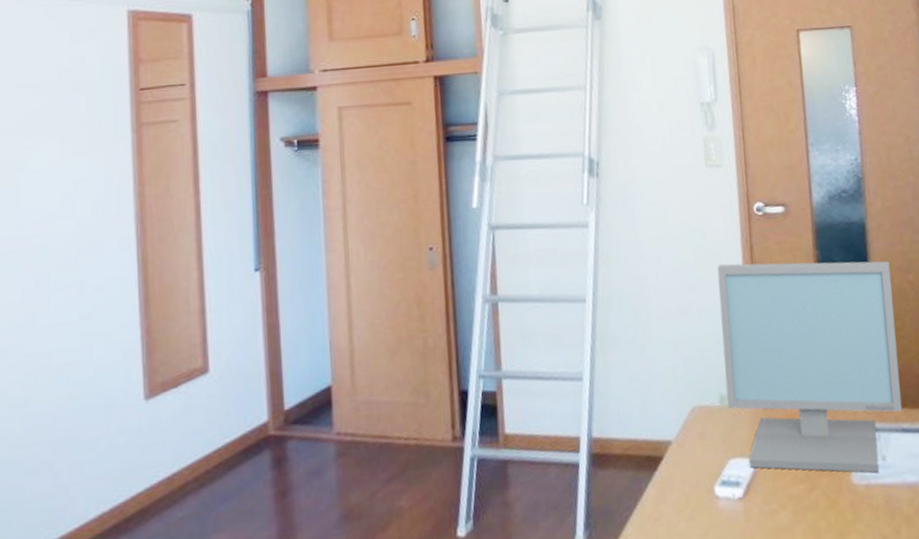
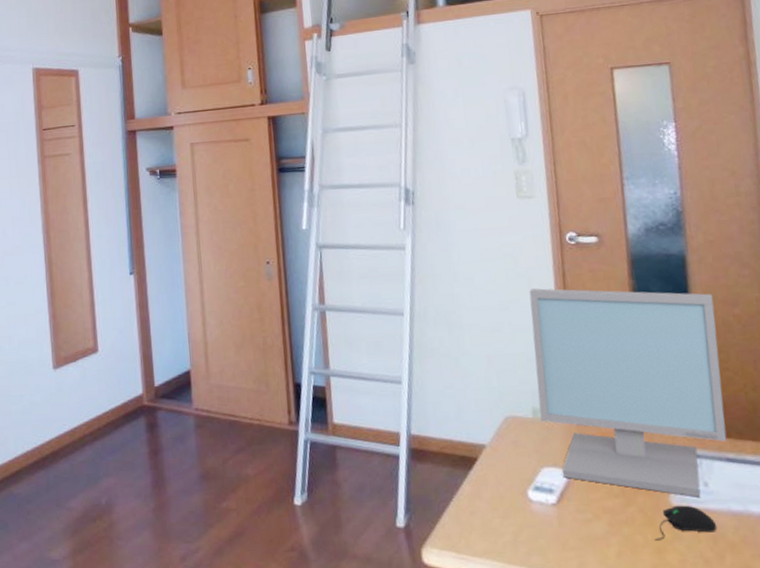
computer mouse: none [837,482,894,524] -> present [654,505,717,541]

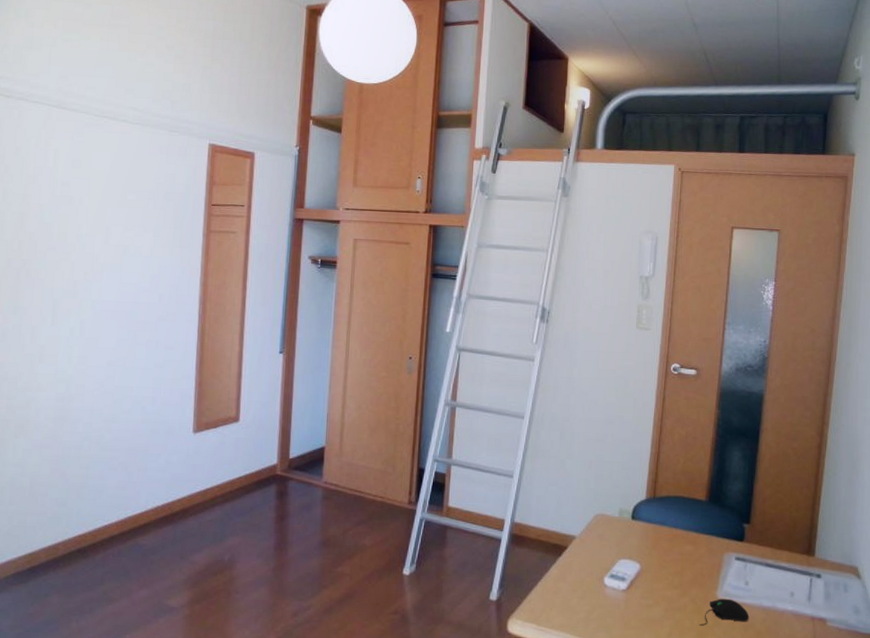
computer monitor: present [529,288,727,497] -> none [624,408,779,593]

